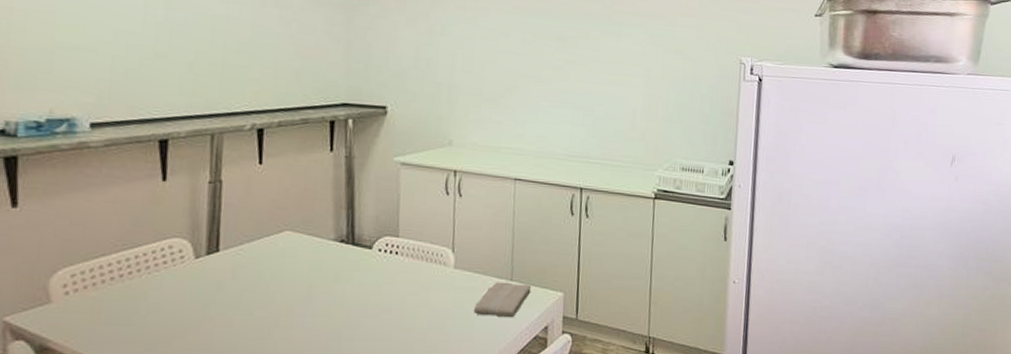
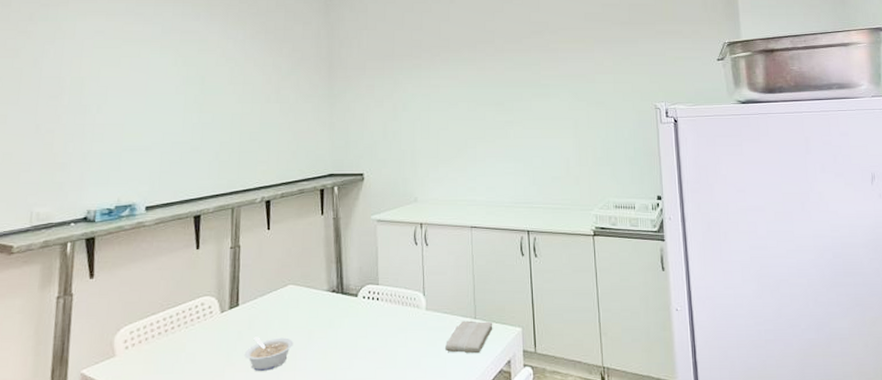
legume: none [225,288,290,327] -> present [244,337,294,371]

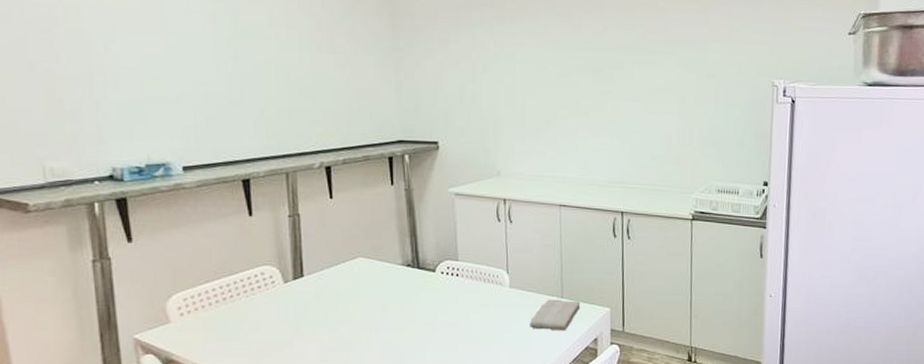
legume: present [244,337,294,371] -> none [314,308,367,341]

